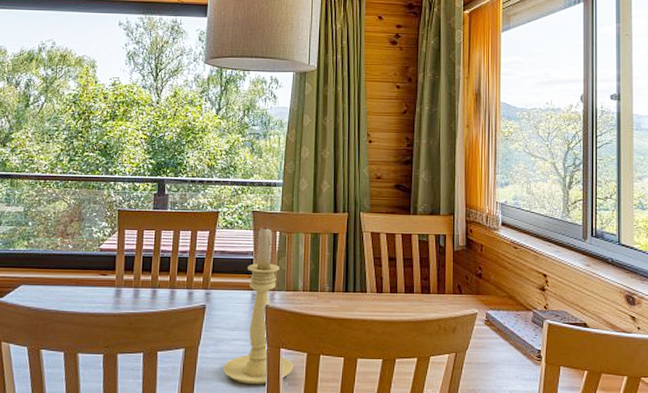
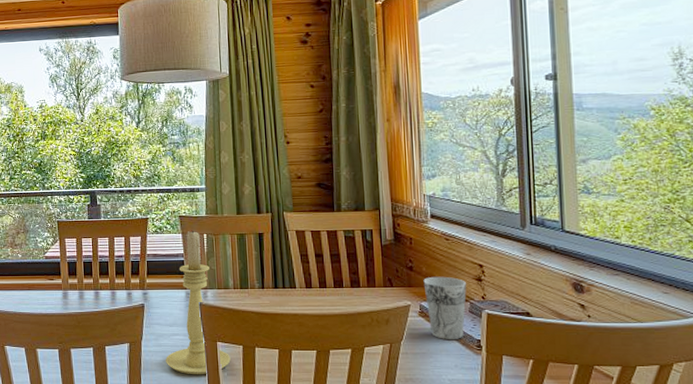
cup: none [491,284,530,350] -> present [423,276,467,340]

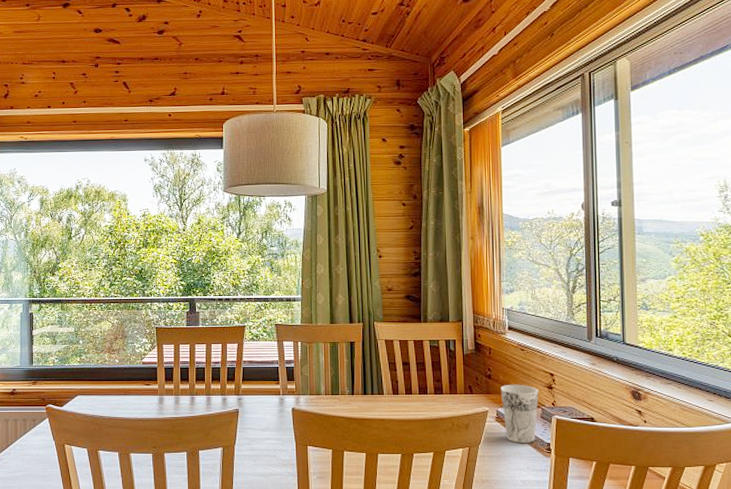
candle holder: present [166,230,231,375] -> none [258,338,320,478]

